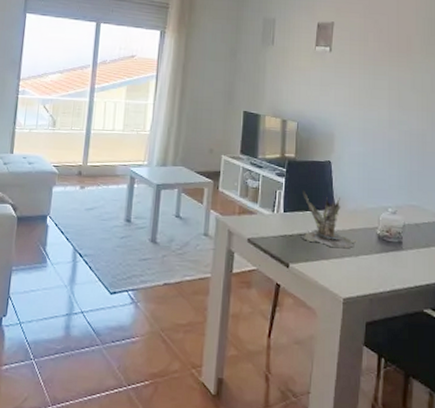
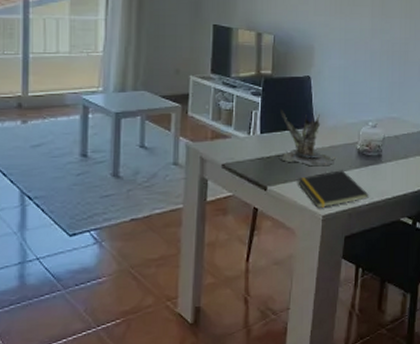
notepad: none [319,253,390,291] -> present [298,170,369,209]

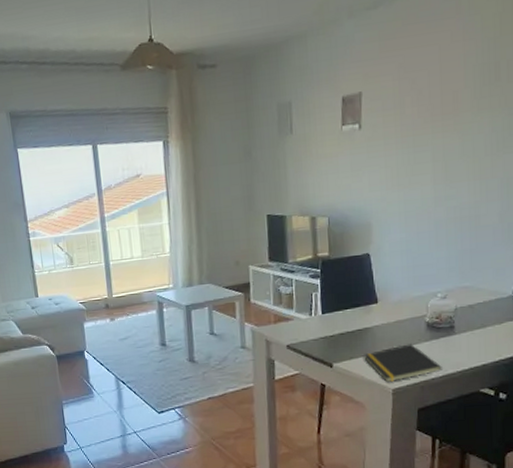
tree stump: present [279,108,337,167] -> none [339,288,404,342]

